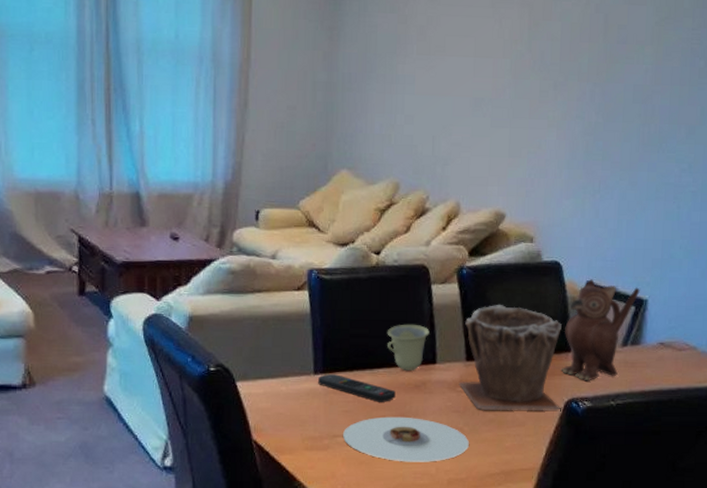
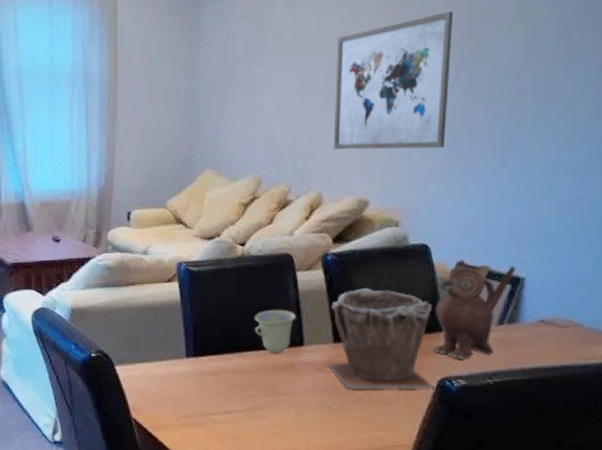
remote control: present [318,373,396,402] -> none [190,357,265,383]
plate: present [342,416,469,462] -> none [214,396,339,439]
wall art: none [473,26,591,165] -> present [333,11,453,150]

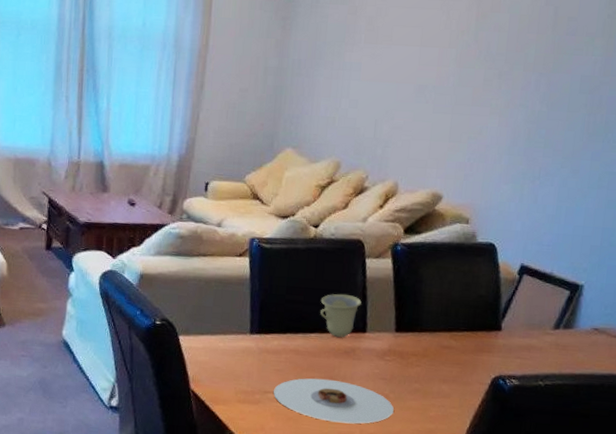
plate: none [214,396,339,439] -> present [273,378,394,424]
plant pot: present [326,287,434,390] -> none [386,280,493,386]
wall art: present [333,11,453,150] -> none [413,18,540,151]
teapot: present [432,260,516,360] -> none [489,262,576,360]

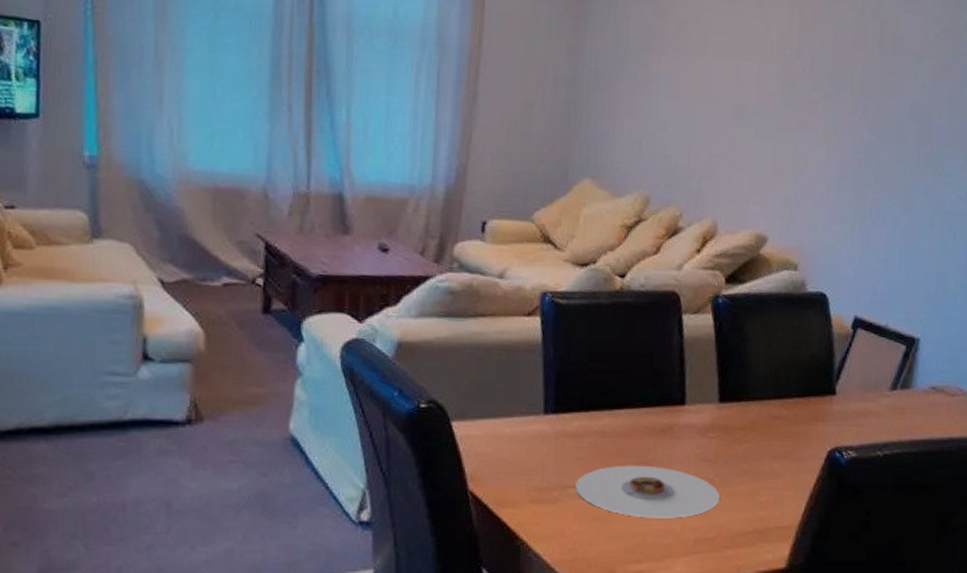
cup: present [319,293,362,337] -> none [629,358,679,412]

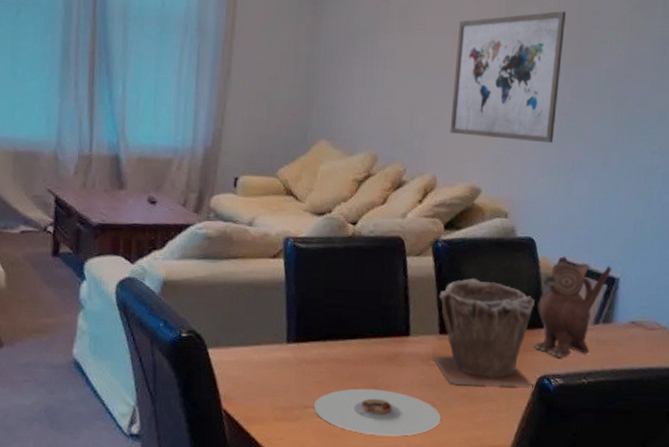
plant pot: none [709,338,826,461] -> present [431,278,535,387]
wall art: none [733,33,865,186] -> present [450,11,566,144]
teapot: none [824,314,912,429] -> present [533,256,612,358]

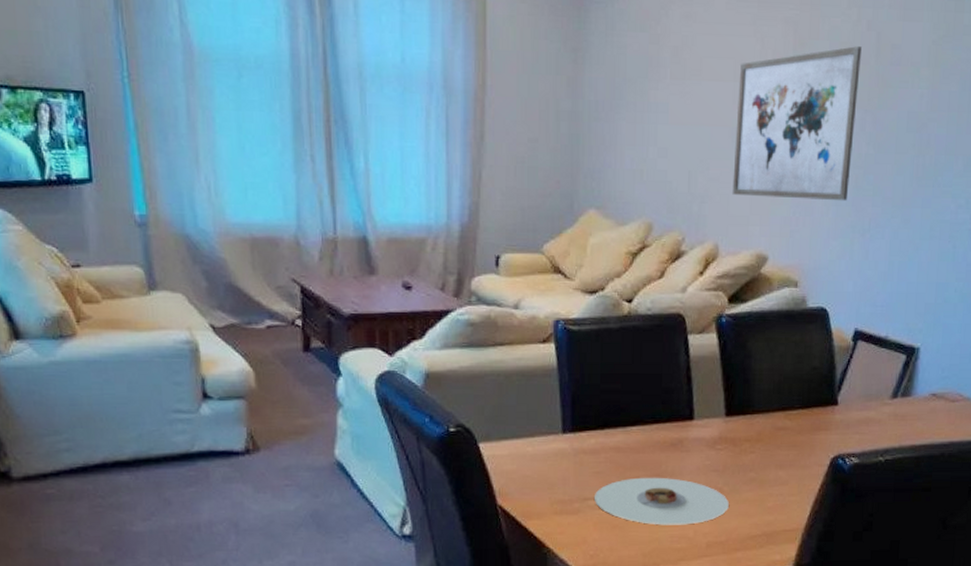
plant pot: present [431,278,535,387] -> none [717,354,828,469]
teapot: present [533,256,612,358] -> none [826,326,912,436]

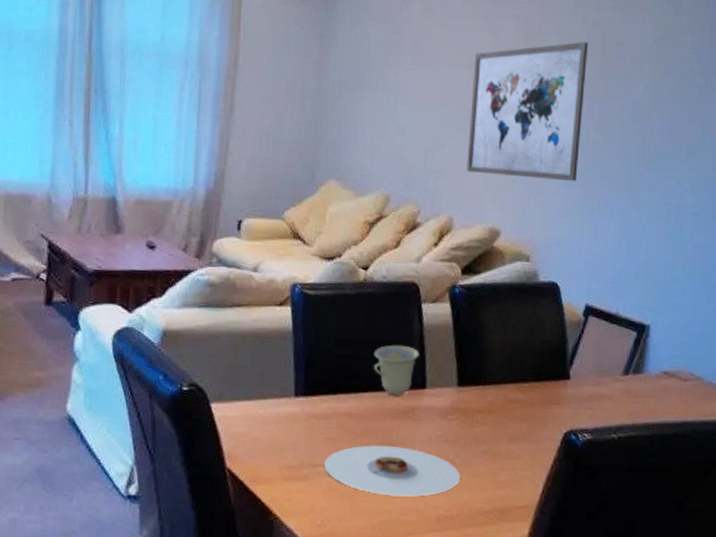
cup: none [640,377,686,428] -> present [373,344,419,395]

